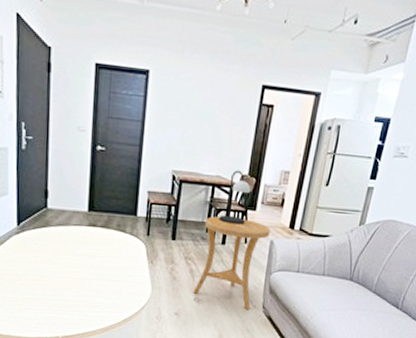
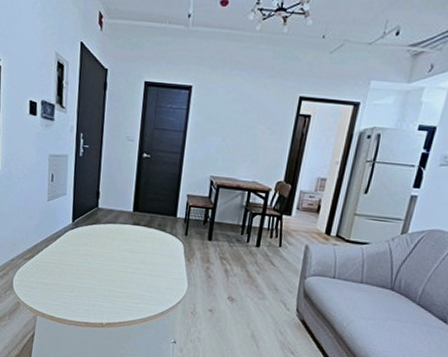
side table: present [193,216,271,310] -> none [227,220,306,313]
table lamp: present [218,170,251,225] -> none [253,176,287,229]

